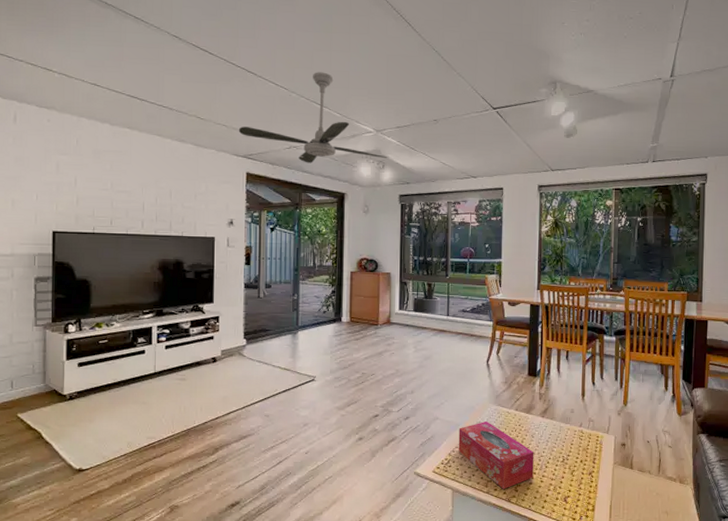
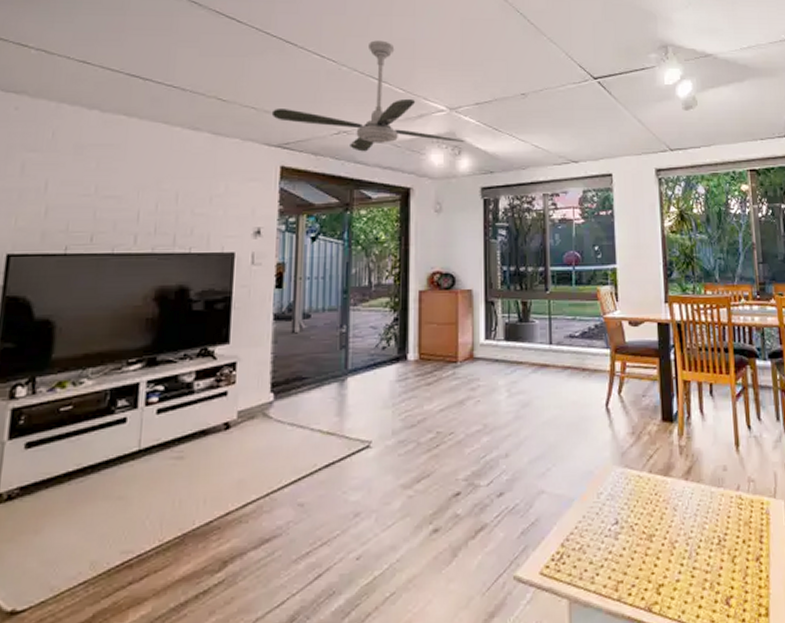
tissue box: present [458,420,534,489] -> none [573,490,681,593]

